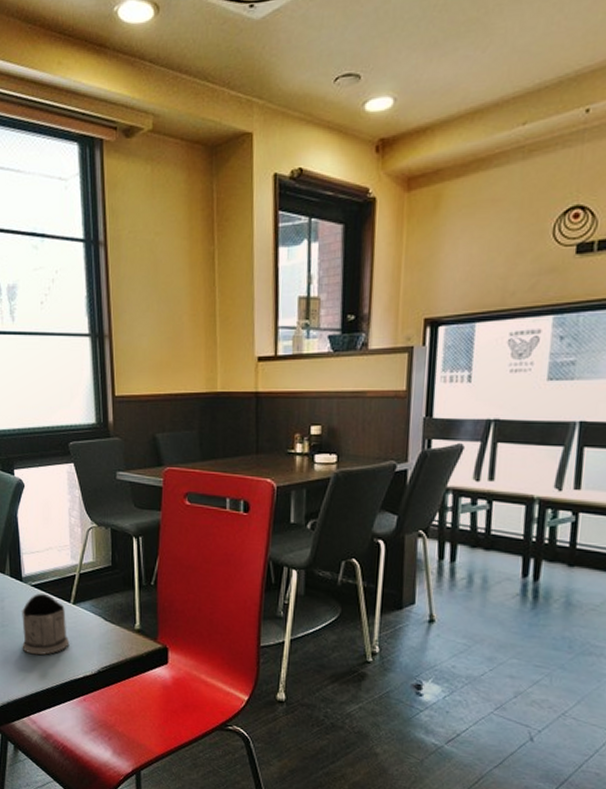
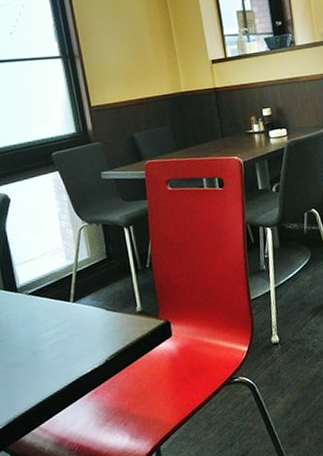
tea glass holder: present [22,593,70,655] -> none [20,298,74,363]

